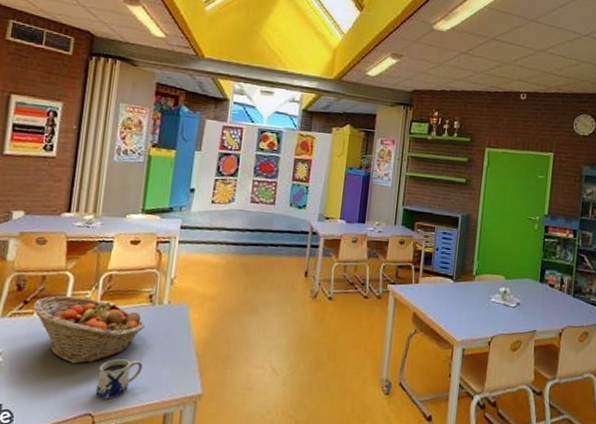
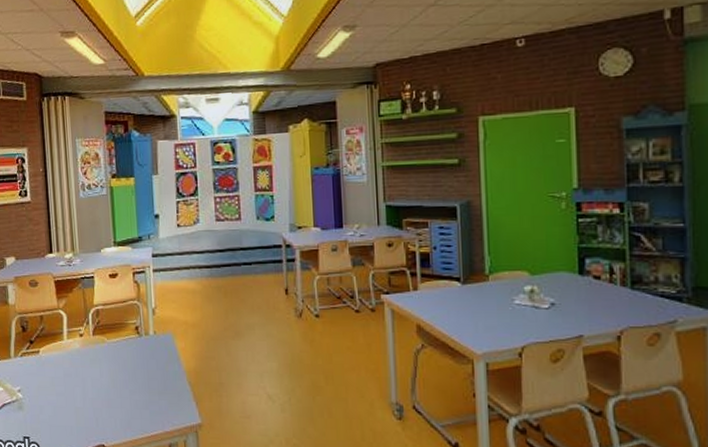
fruit basket: present [32,295,145,364] -> none [37,333,137,397]
mug: present [95,359,143,400] -> none [103,391,142,431]

